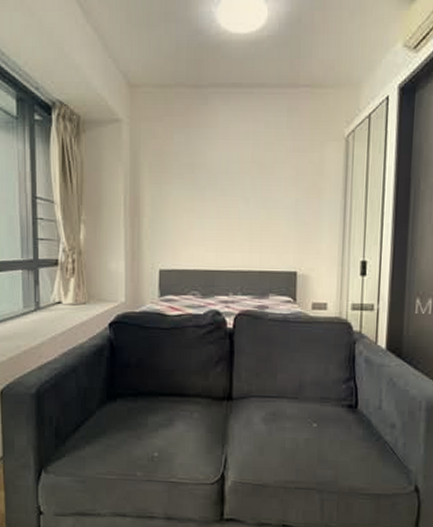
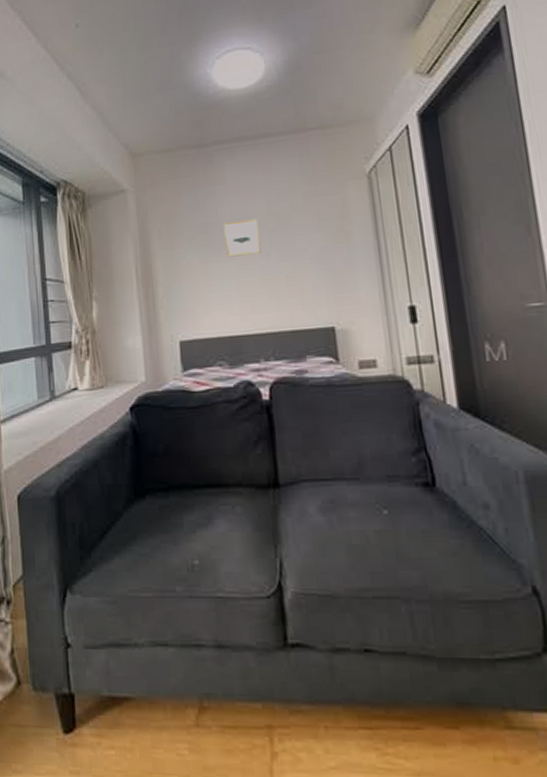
wall art: none [210,165,243,199] -> present [223,218,261,257]

